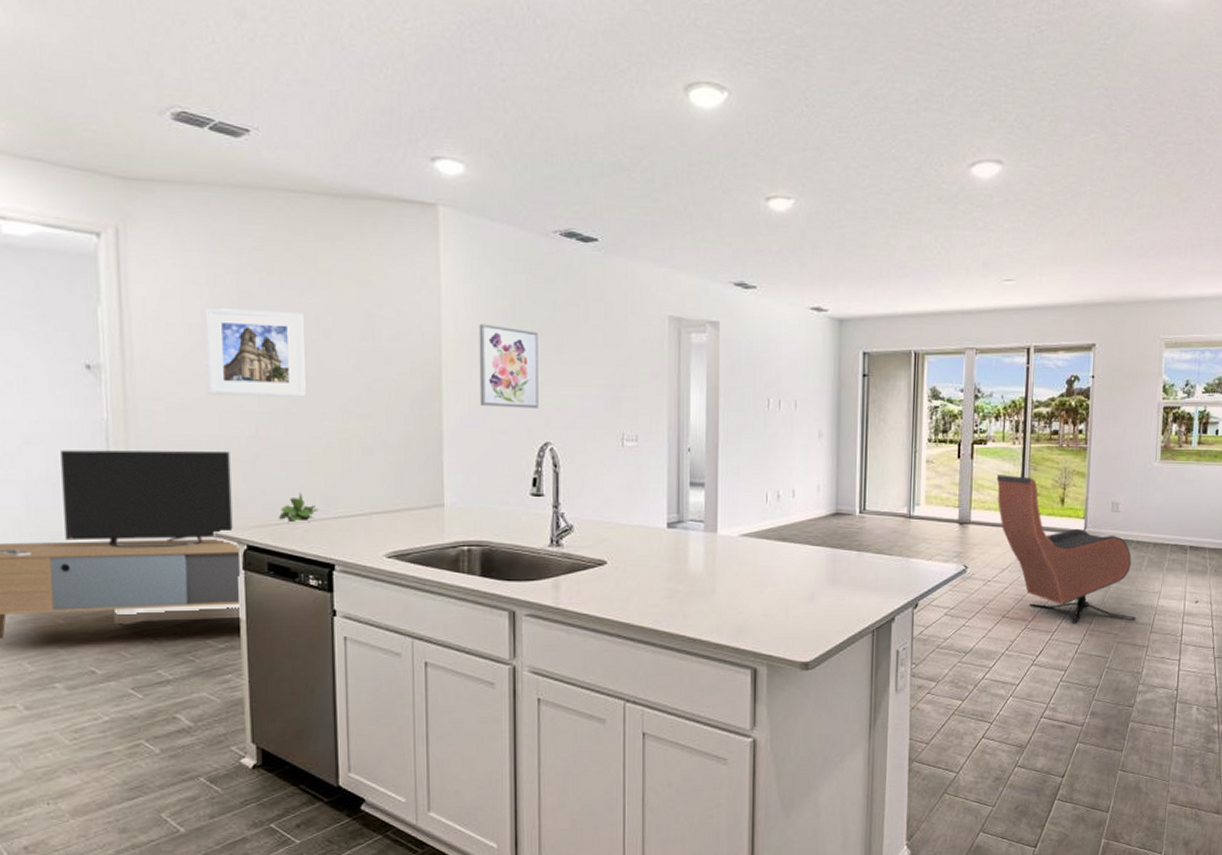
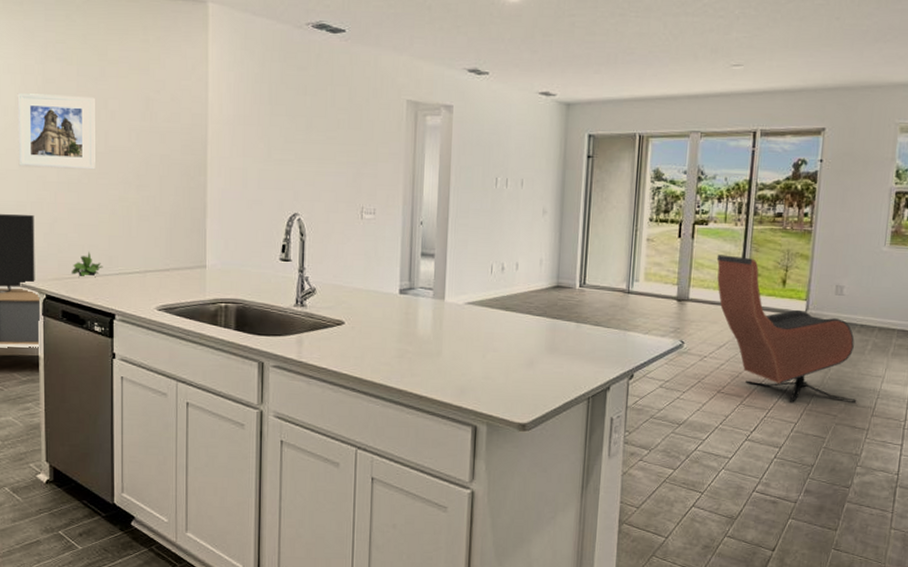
wall art: present [479,324,539,408] -> none [238,107,290,183]

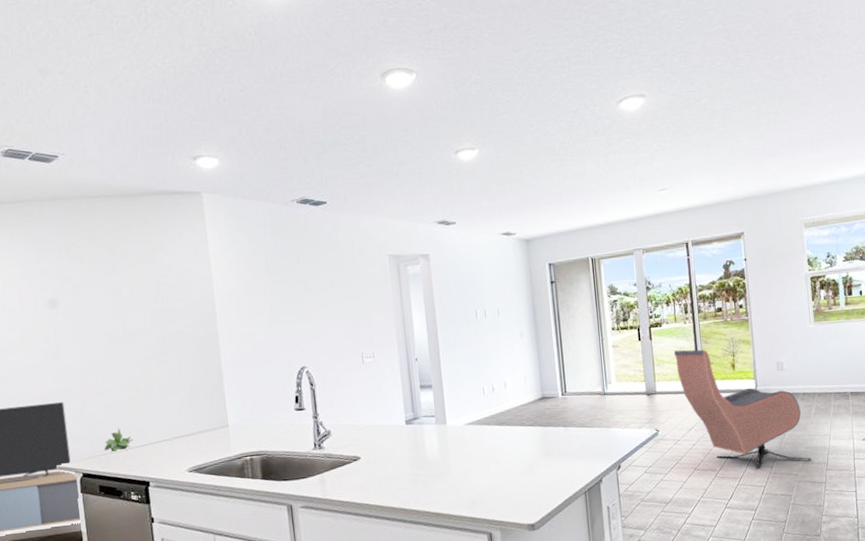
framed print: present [17,93,95,170] -> none [36,289,116,360]

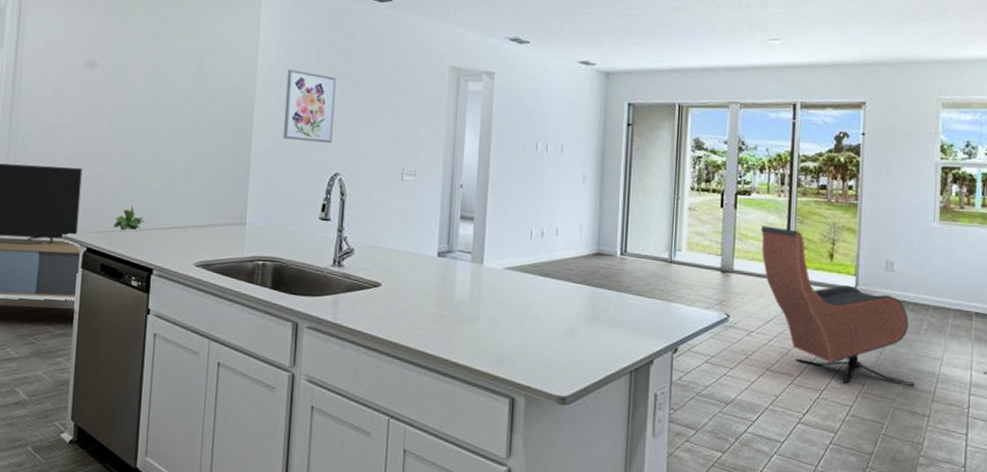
wall art: none [241,279,294,344] -> present [283,69,336,143]

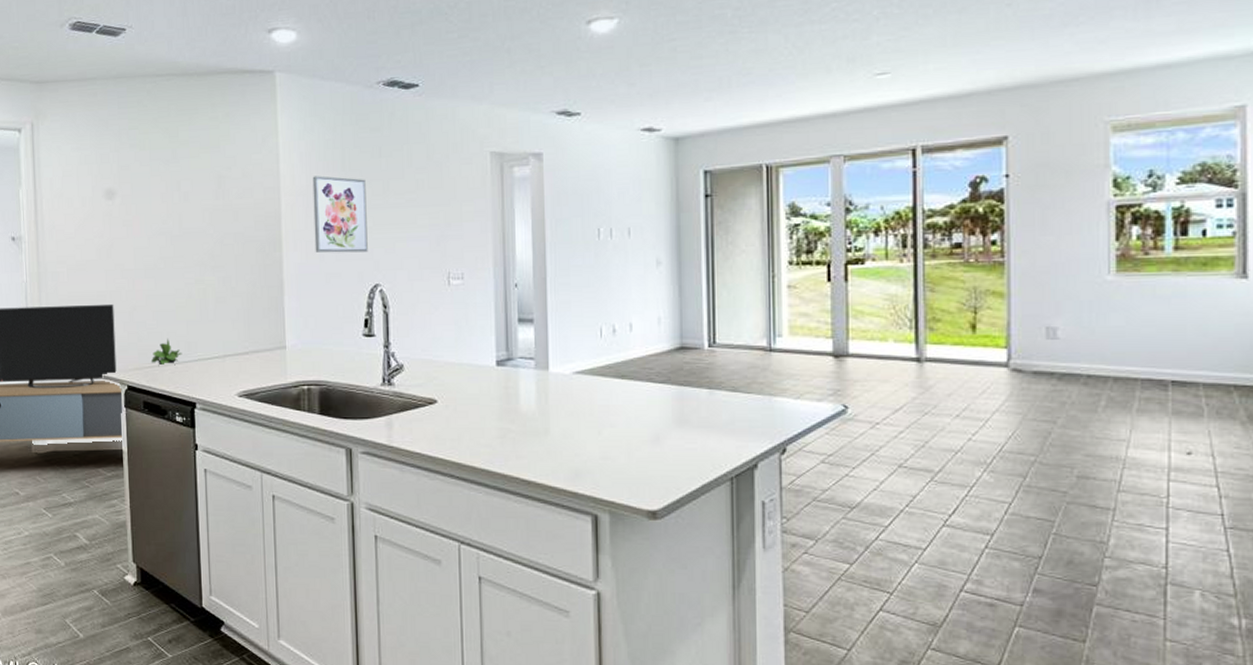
armchair: present [760,226,915,386] -> none [880,298,1094,477]

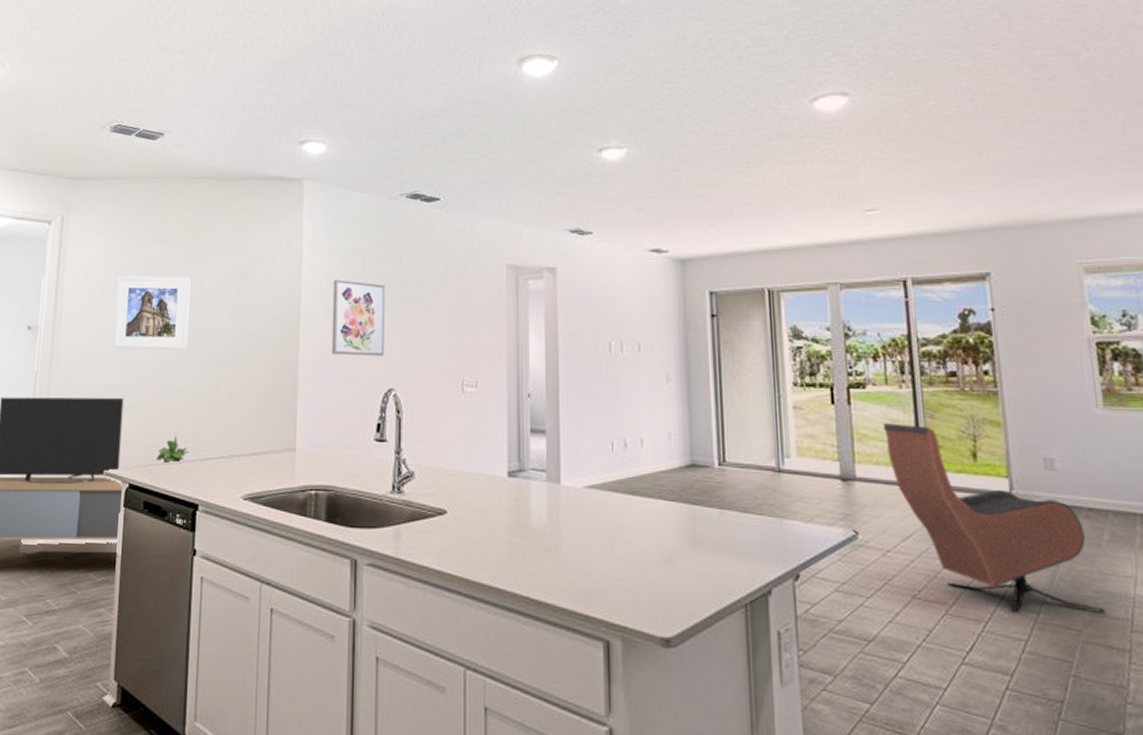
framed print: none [94,180,171,257] -> present [112,276,191,349]
armchair: none [880,298,1094,477] -> present [882,423,1106,613]

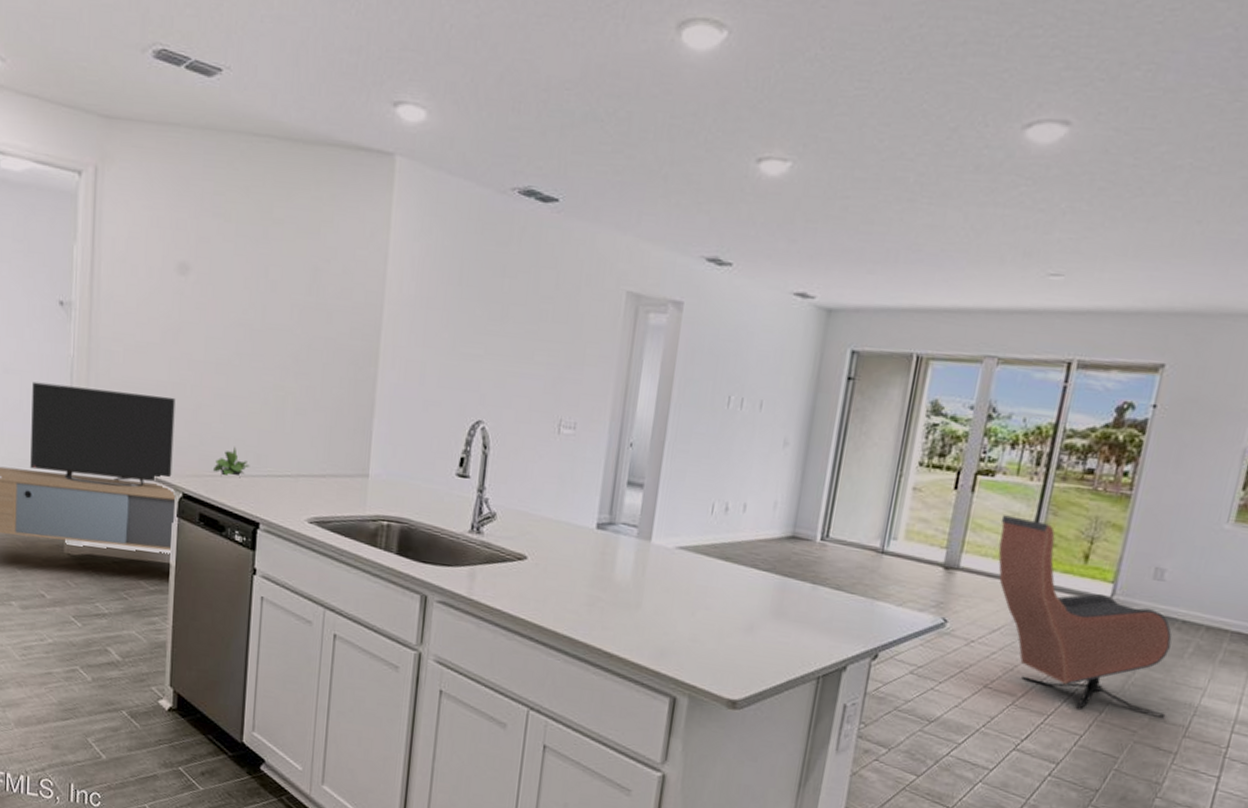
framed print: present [112,276,191,349] -> none [161,252,254,350]
wall art: present [331,279,385,356] -> none [415,286,483,383]

